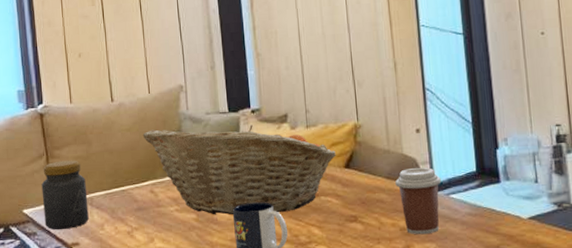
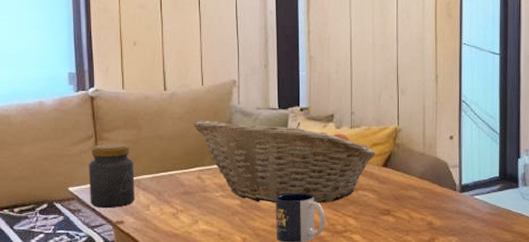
coffee cup: present [395,167,441,235] -> none [427,170,468,229]

